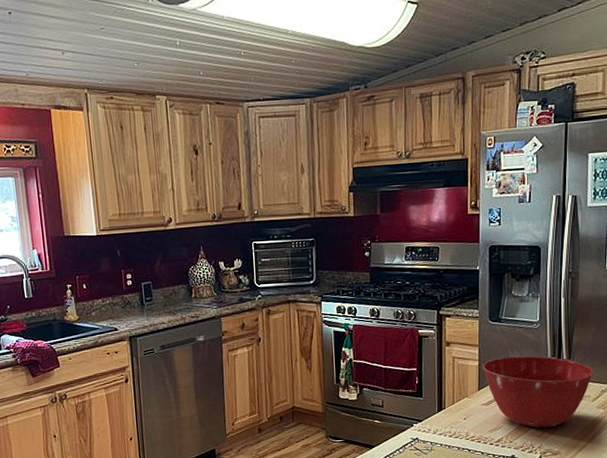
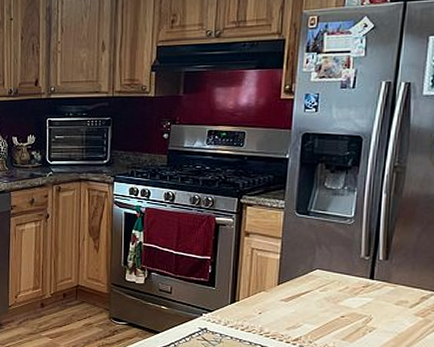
mixing bowl: present [483,356,594,428] -> none [285,252,414,331]

